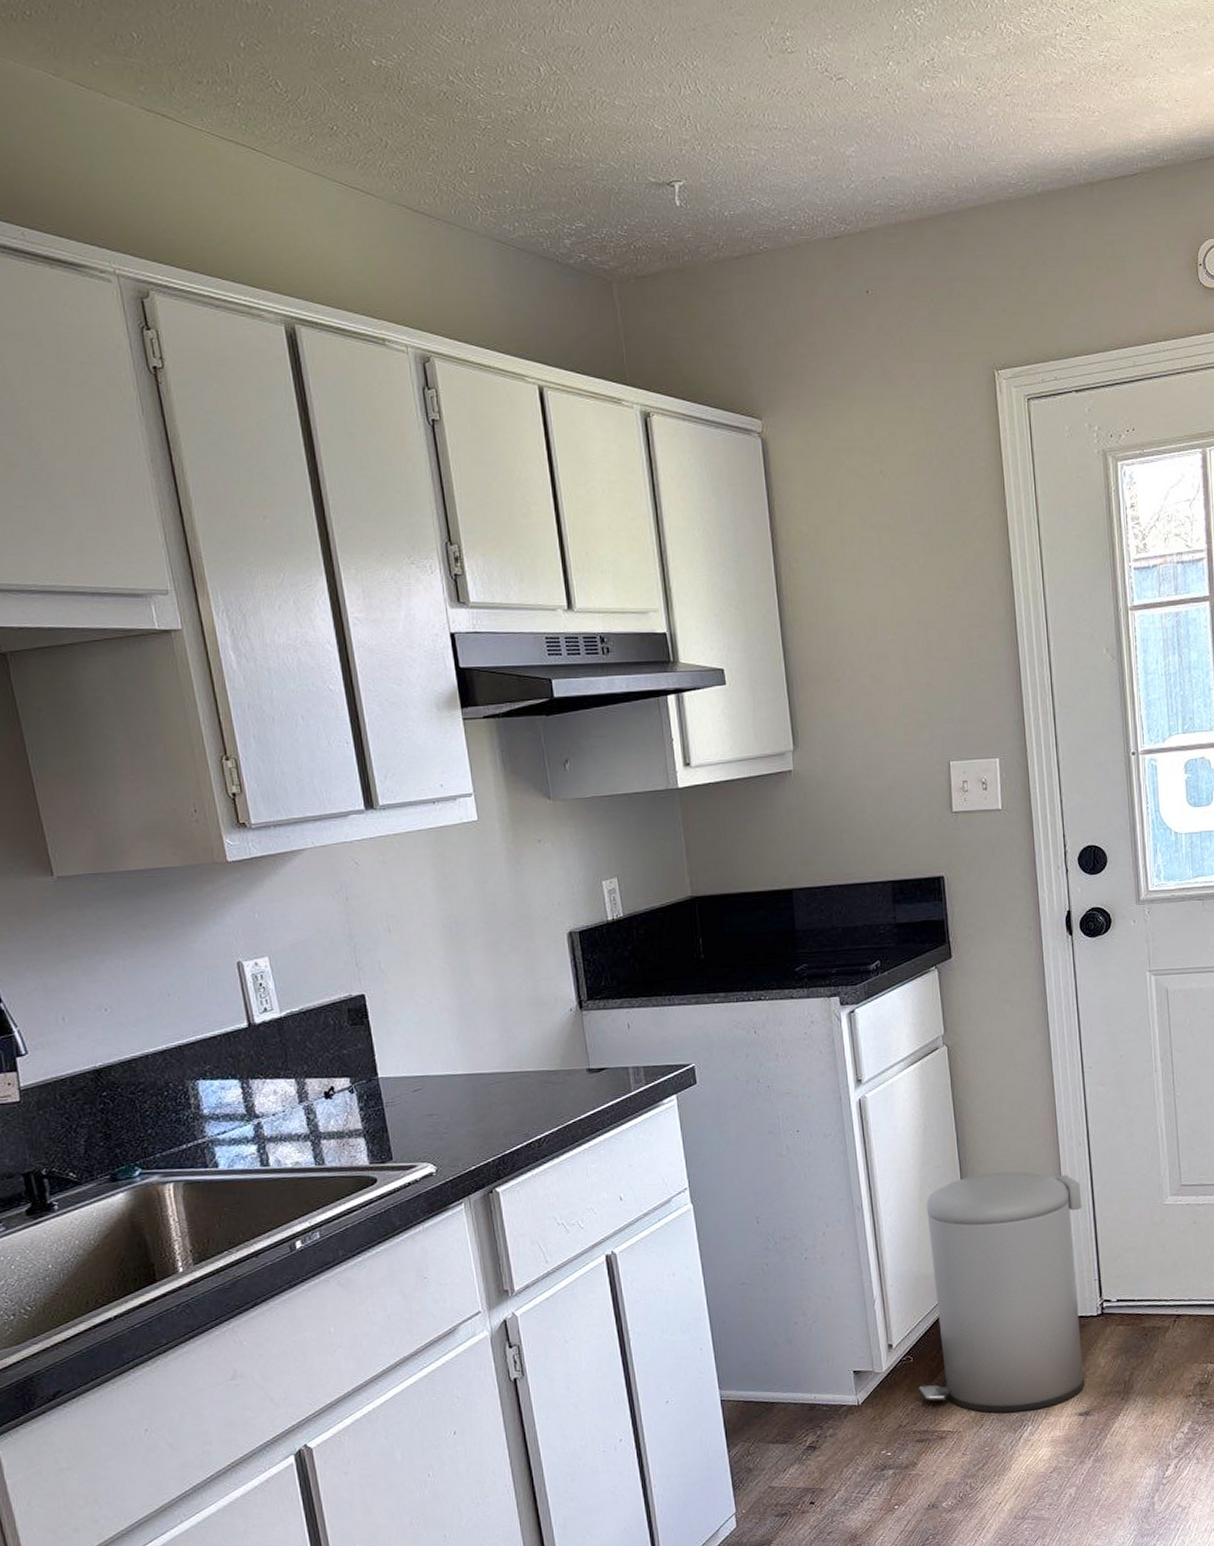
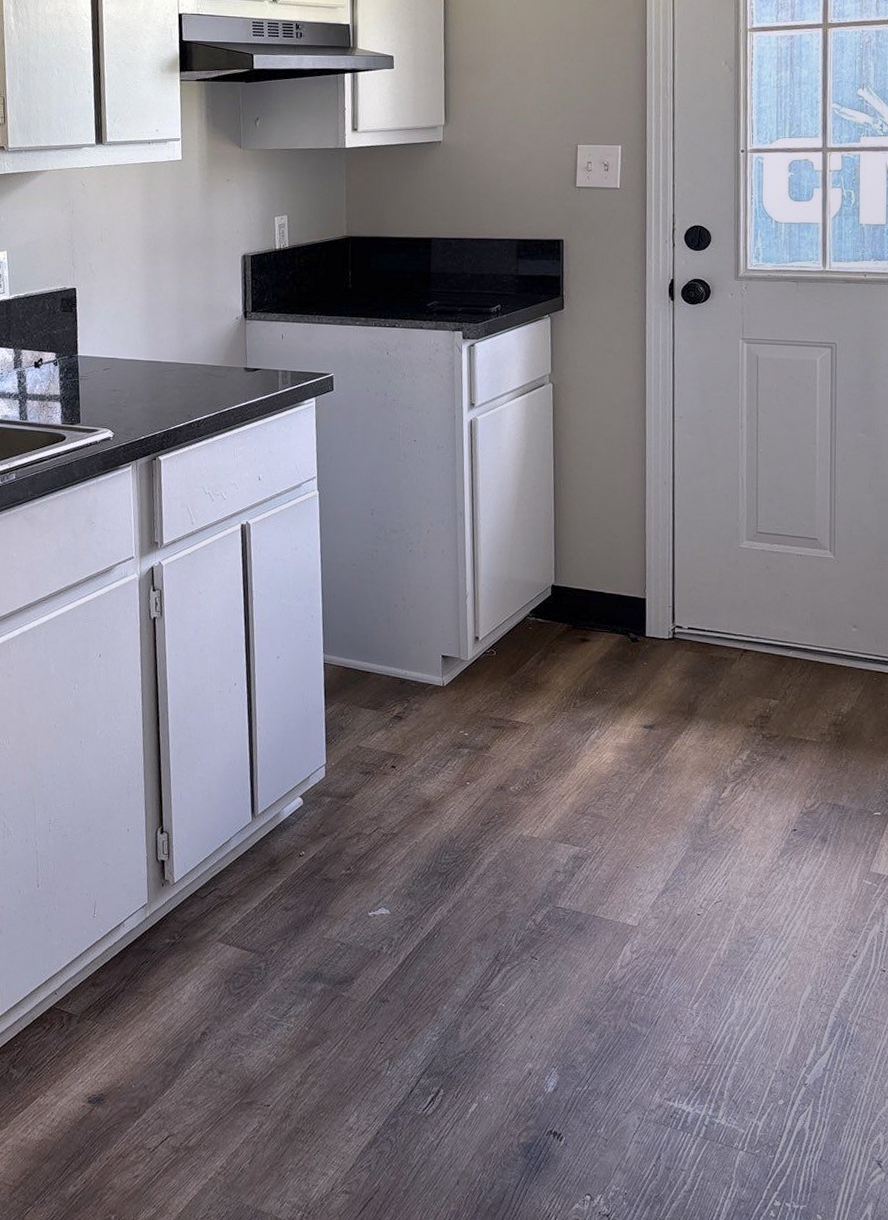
pedal bin: present [918,1171,1085,1414] -> none [498,498,663,716]

